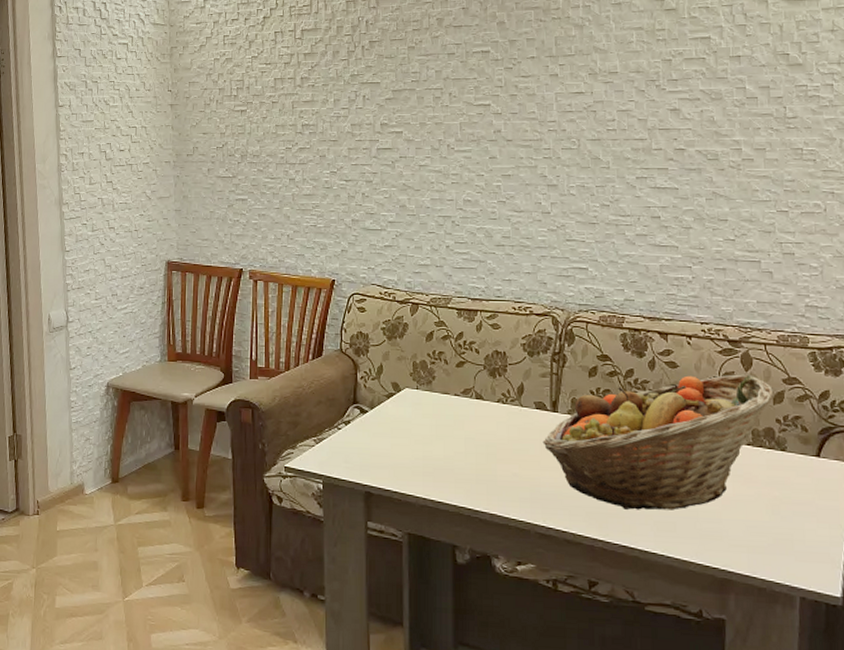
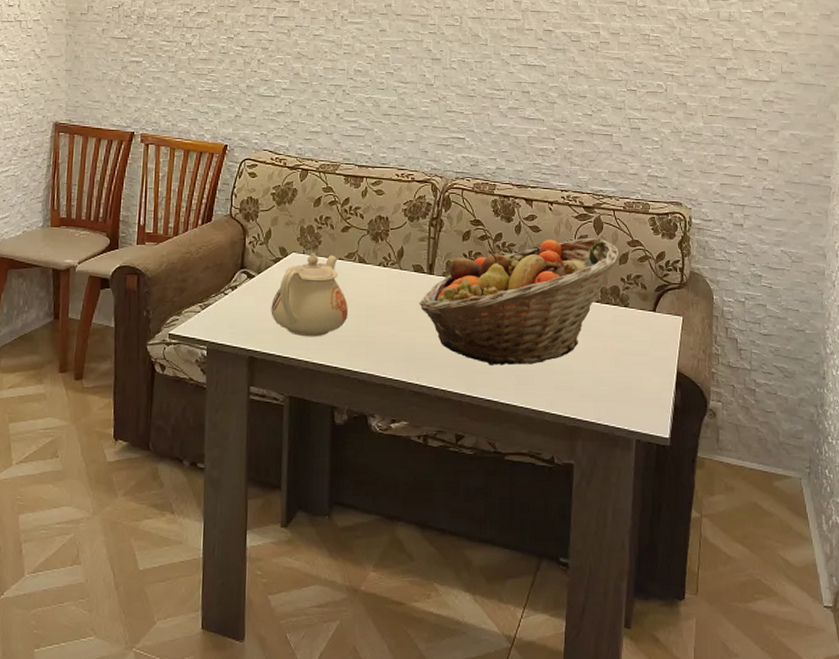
teapot: none [386,387,467,474] -> present [271,252,349,337]

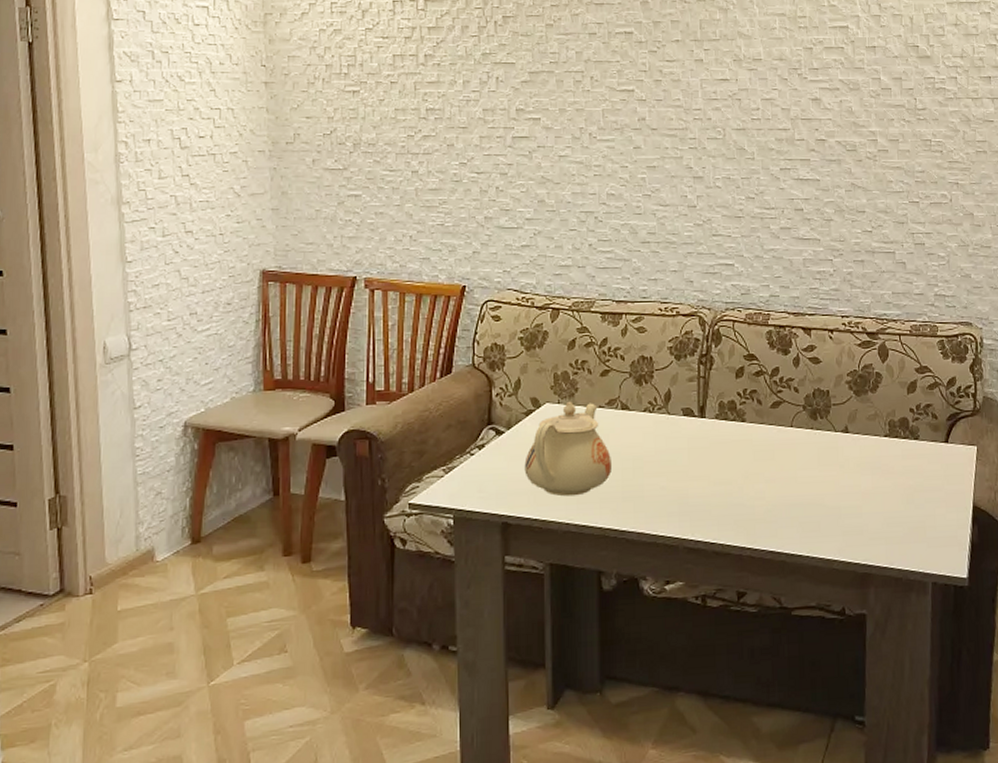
fruit basket: present [419,237,619,365] -> none [690,366,907,513]

